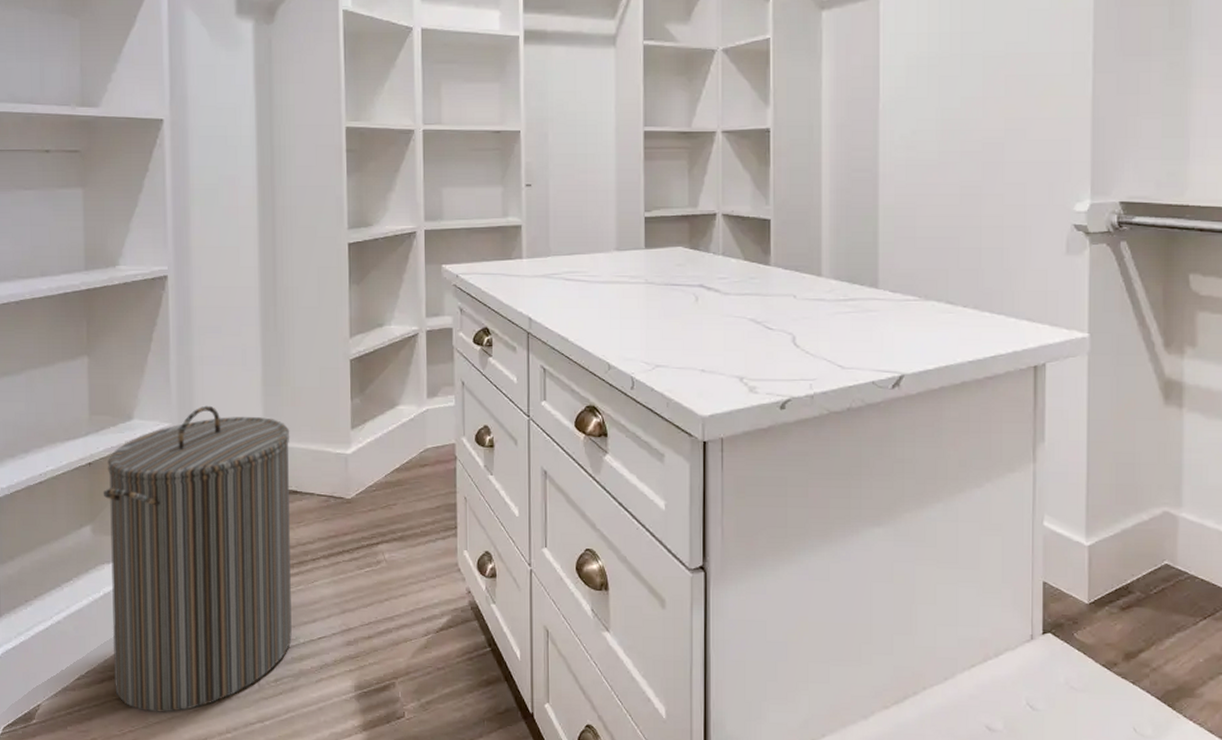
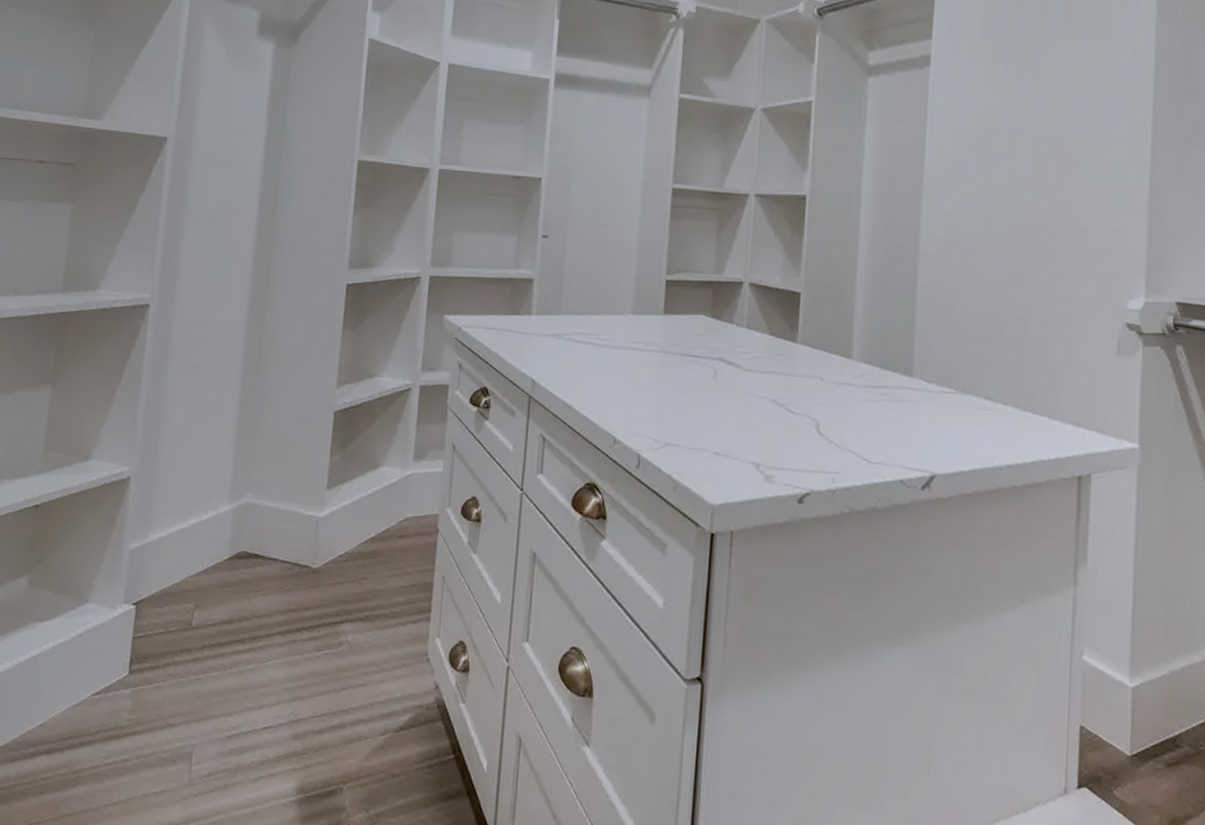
laundry hamper: present [103,405,292,712] -> none [27,450,260,803]

